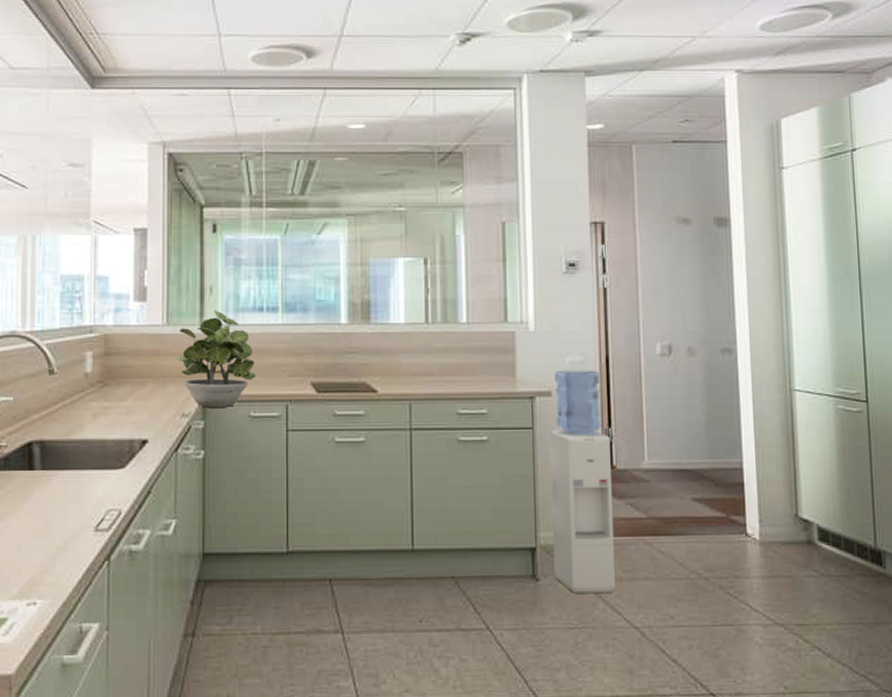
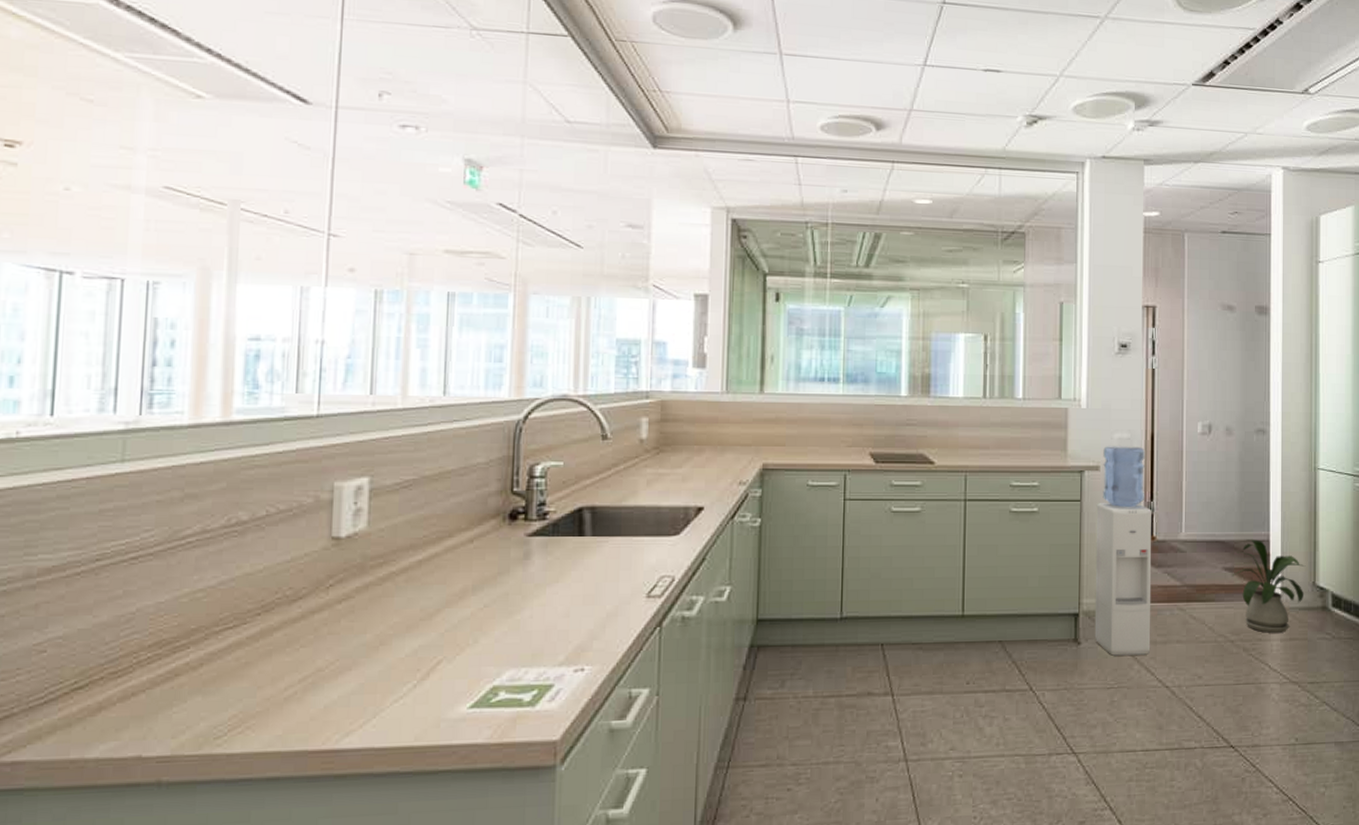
potted plant: present [175,310,256,410] -> none [734,379,815,478]
house plant: none [702,468,786,570] -> present [1232,539,1306,633]

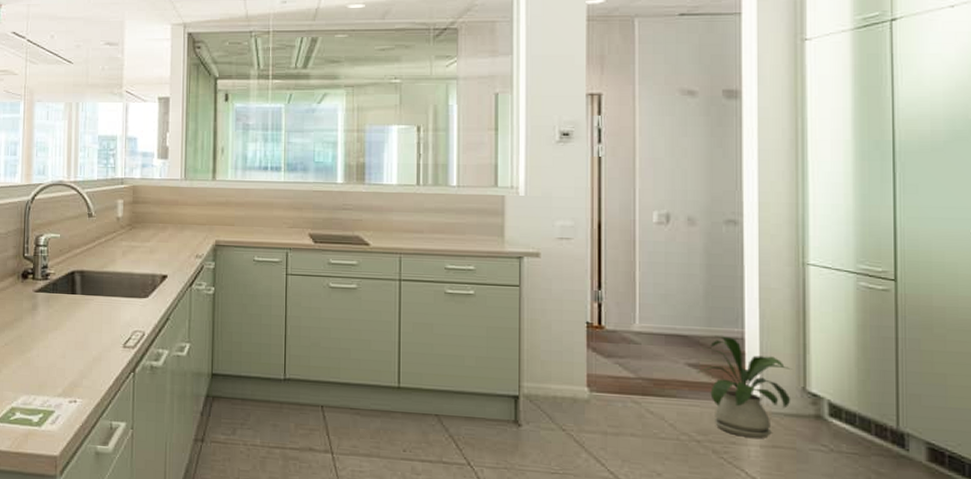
water cooler: present [1094,445,1152,656] -> none [536,232,601,445]

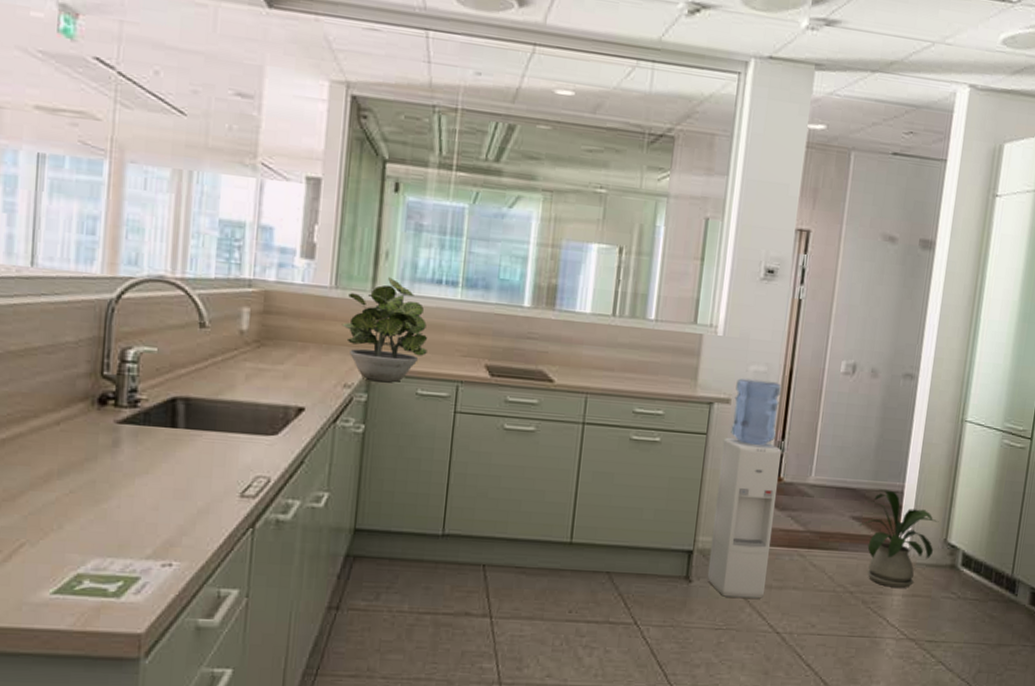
potted plant: none [191,168,260,253] -> present [341,277,427,384]
water cooler: none [536,232,601,445] -> present [707,377,782,599]

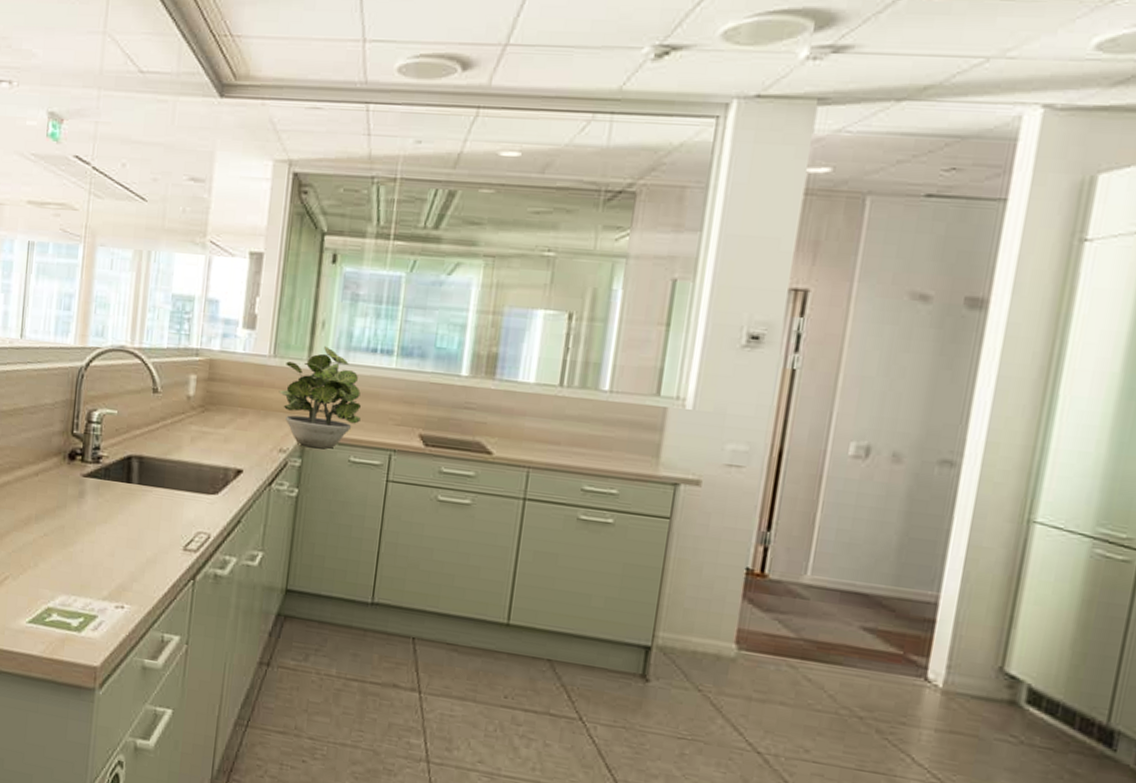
water cooler: present [707,377,782,599] -> none [668,457,767,711]
house plant: present [859,489,939,588] -> none [872,597,992,722]

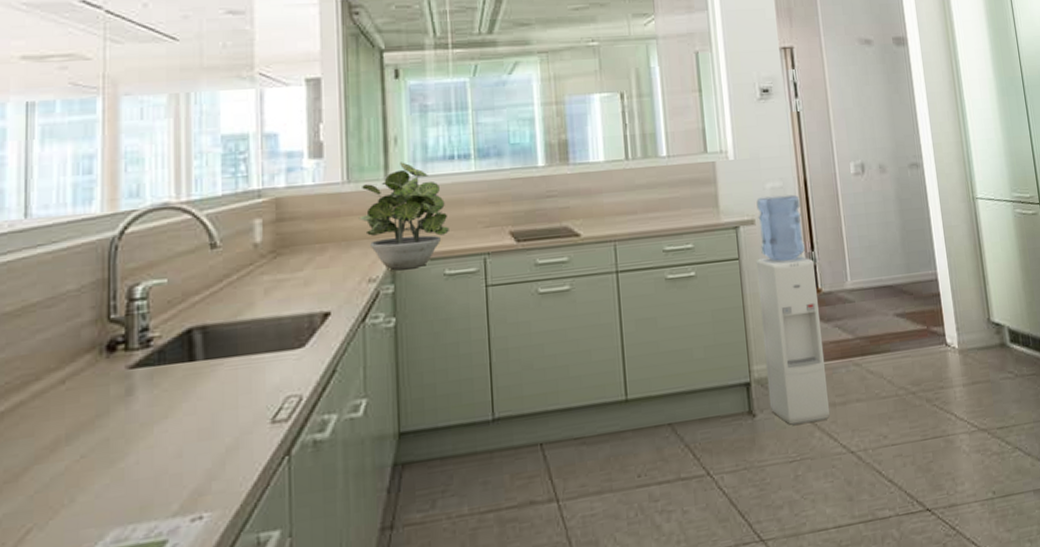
water cooler: none [668,457,767,711] -> present [756,194,831,425]

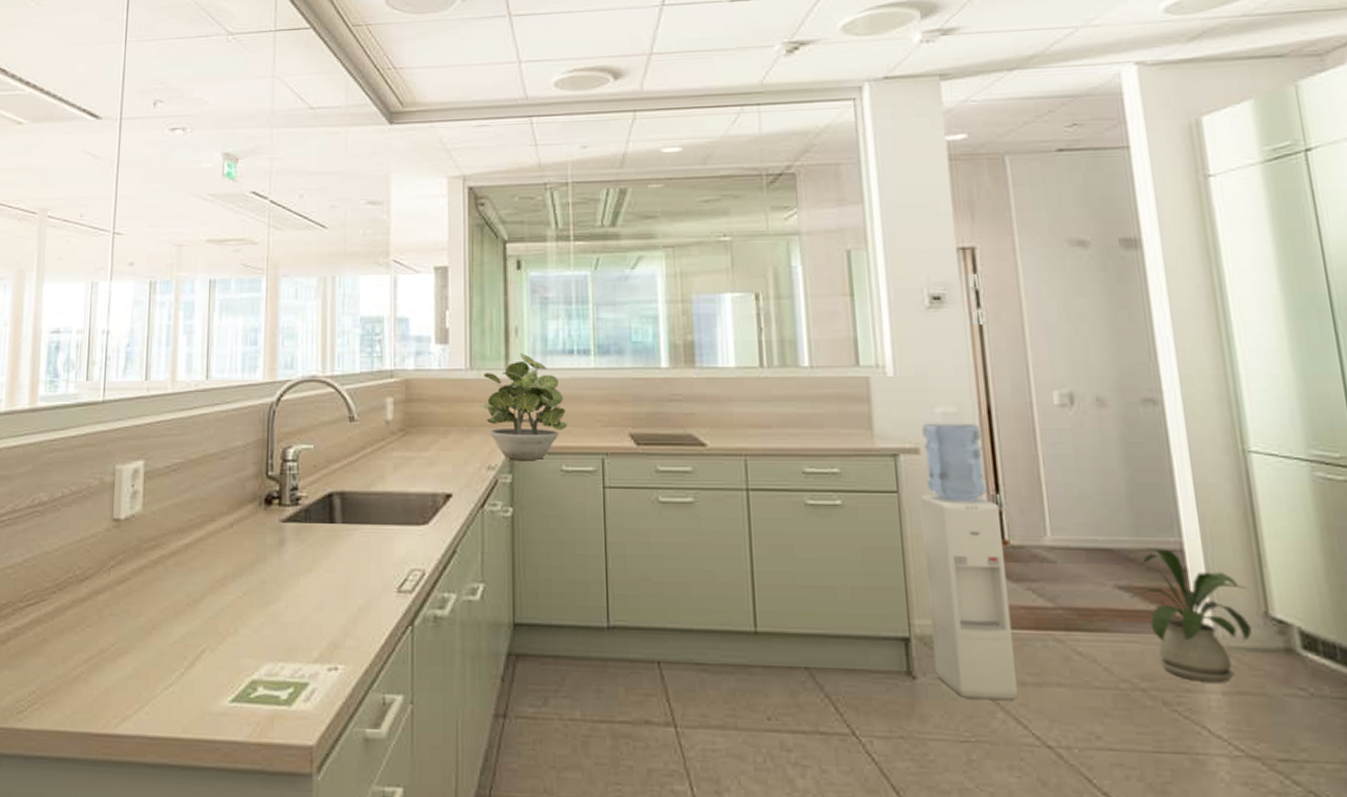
house plant: none [904,280,981,380] -> present [1130,548,1253,683]

